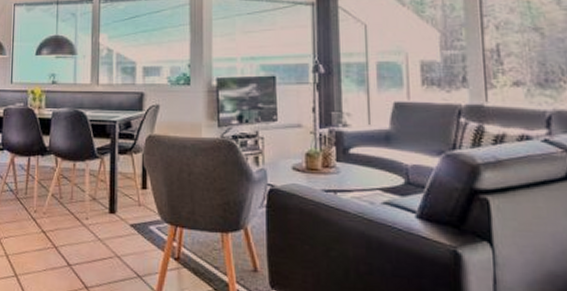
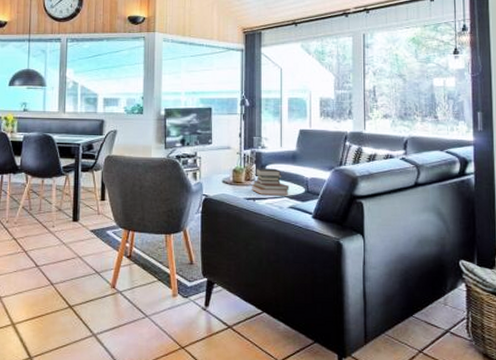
books: none [330,151,383,188] -> present [251,168,289,196]

